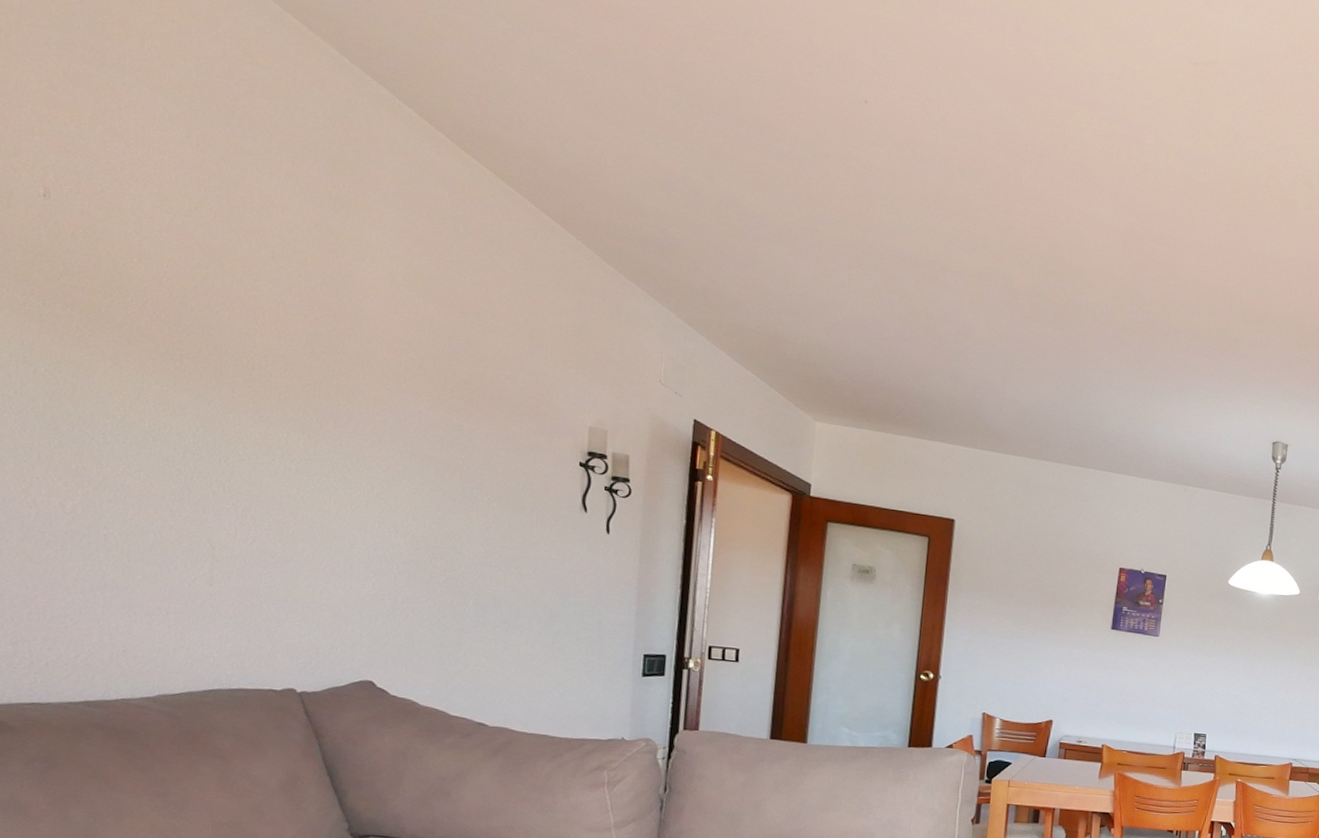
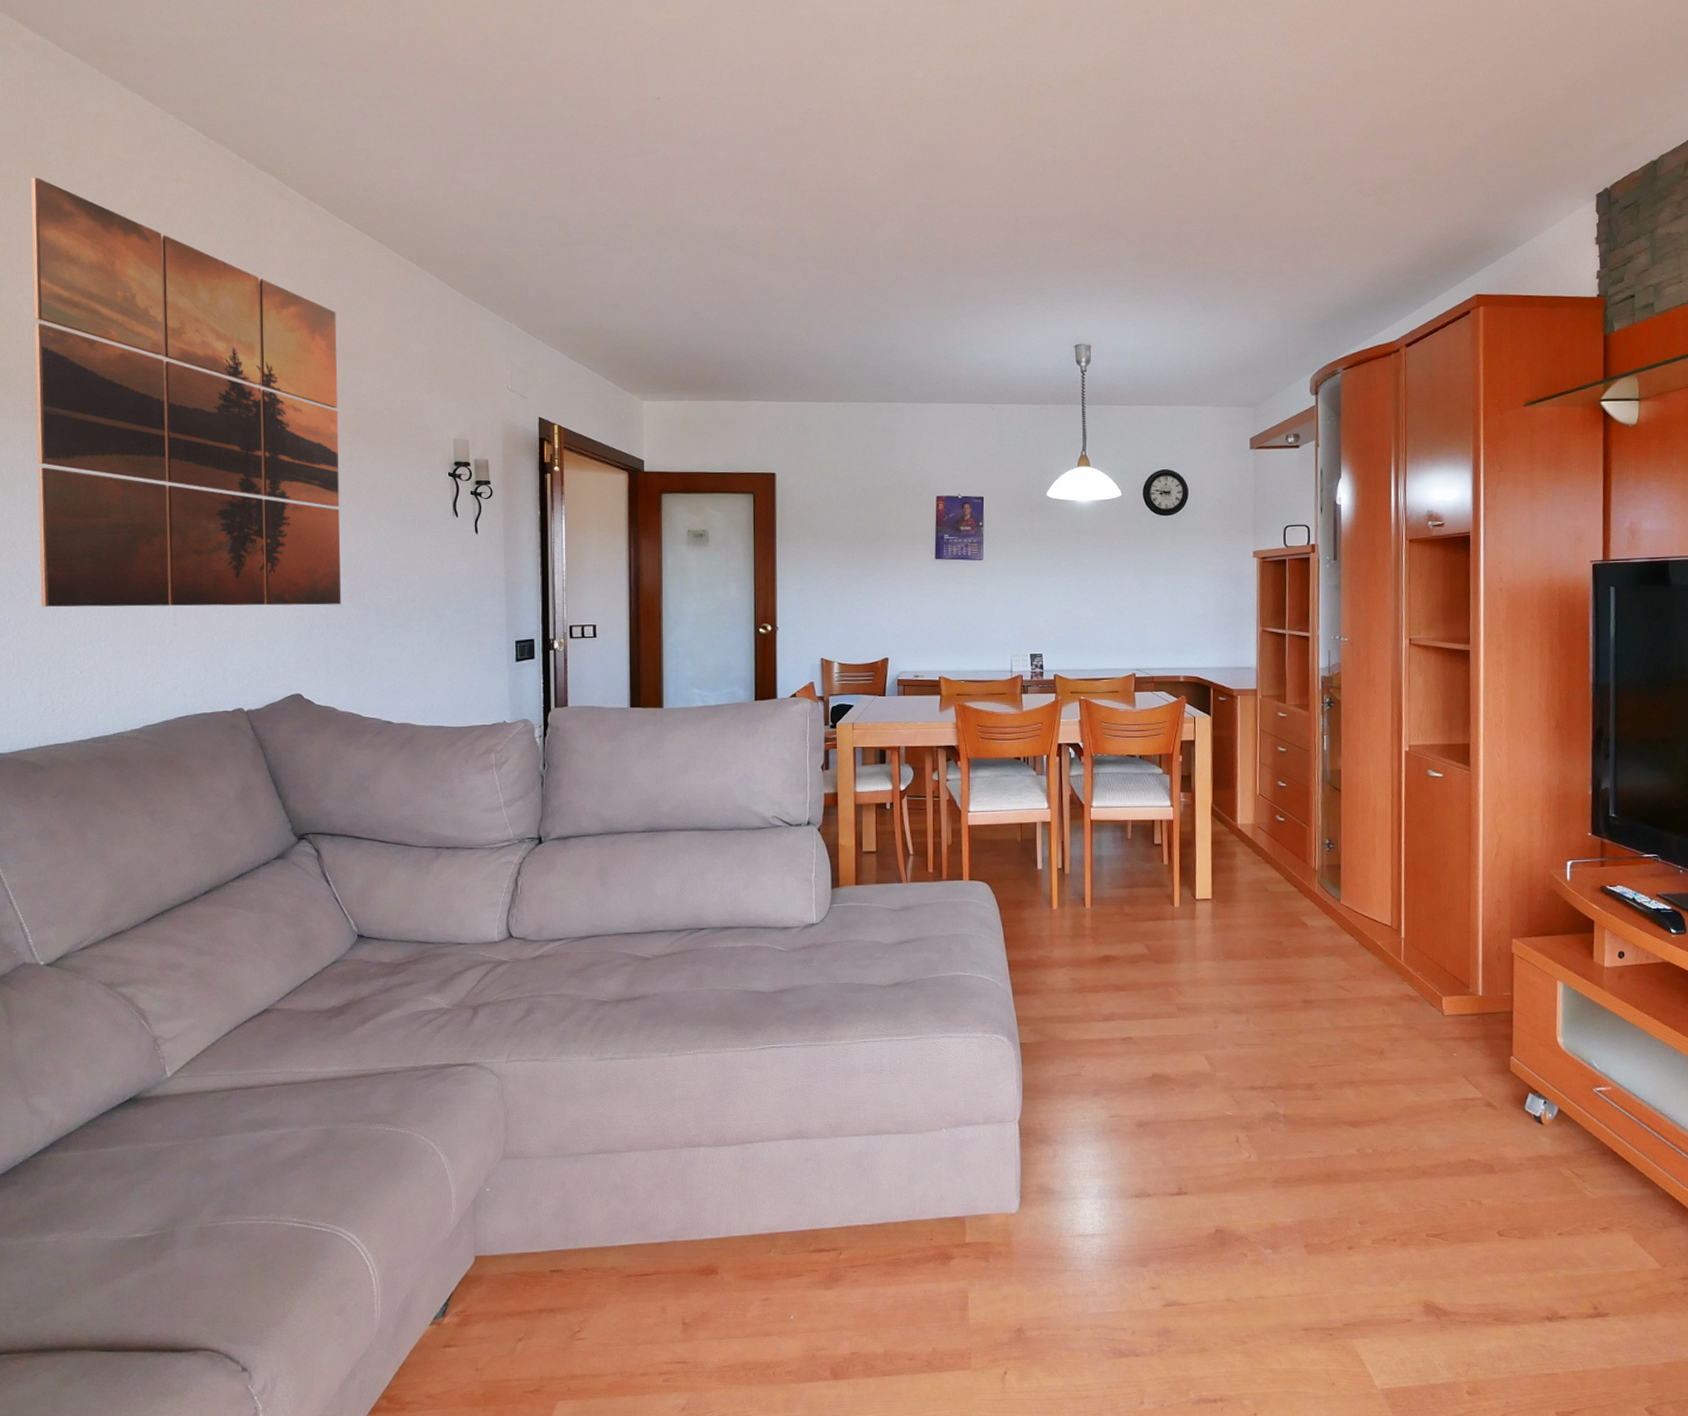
wall art: none [22,18,454,589] -> present [31,178,341,607]

